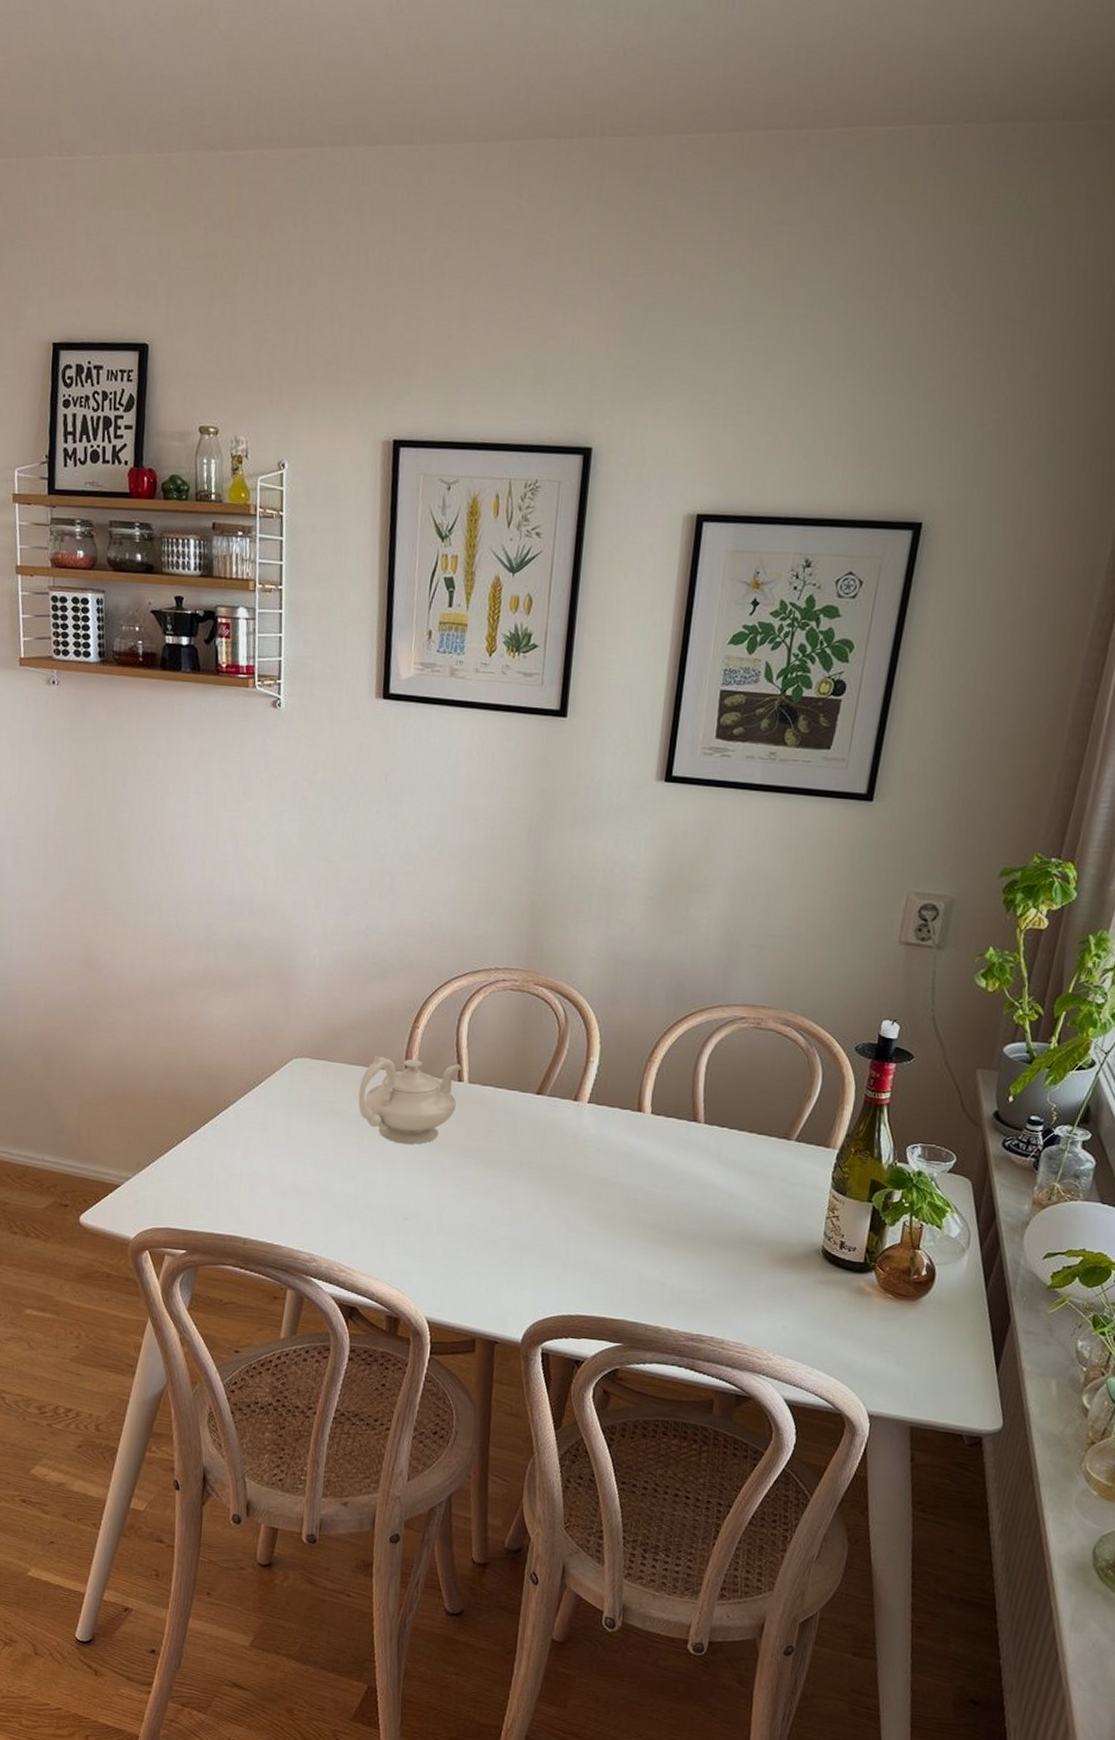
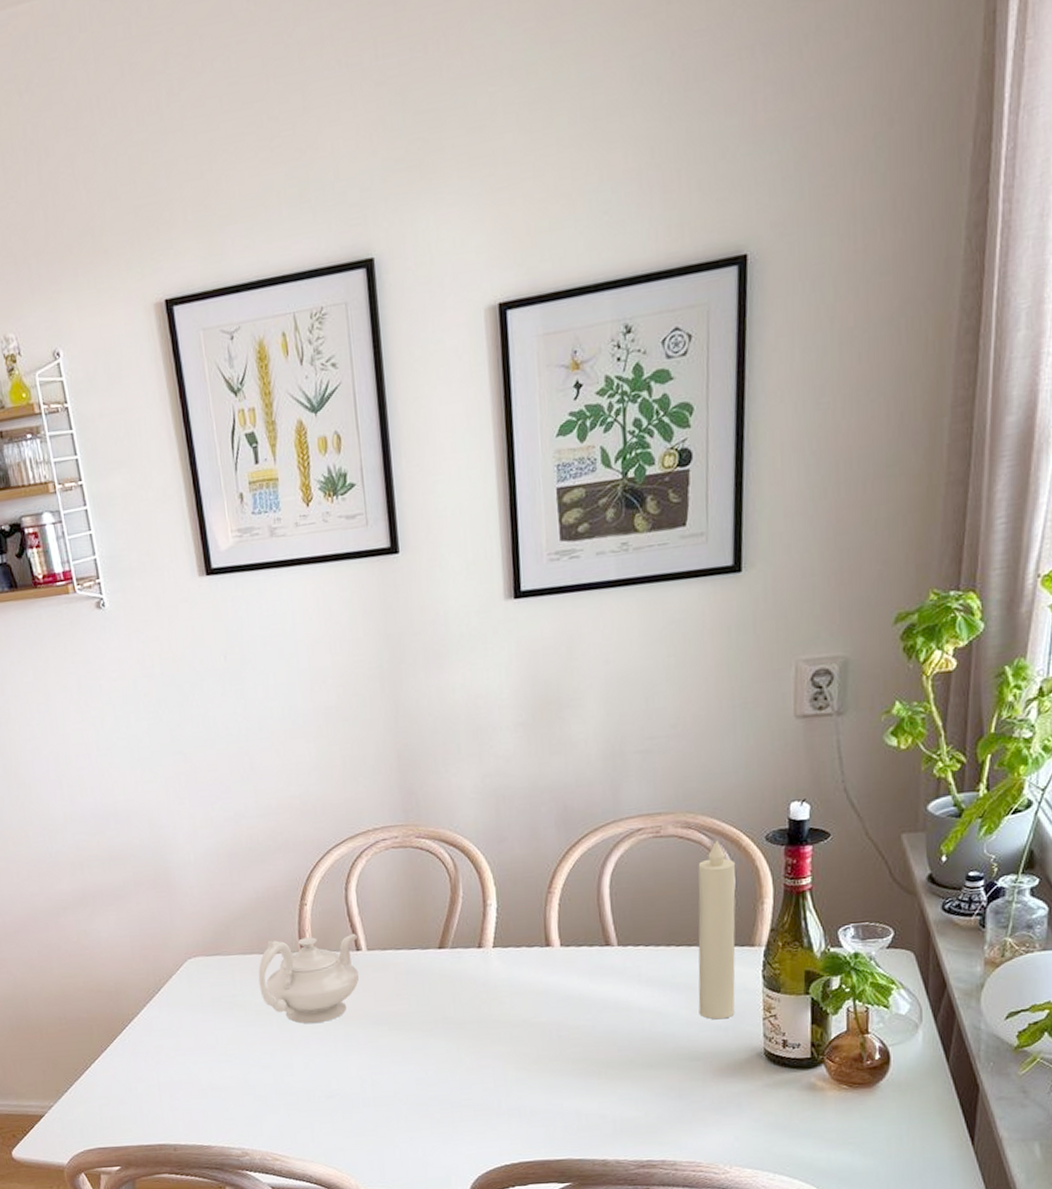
candle: none [768,1042,825,1212] -> present [698,840,736,1020]

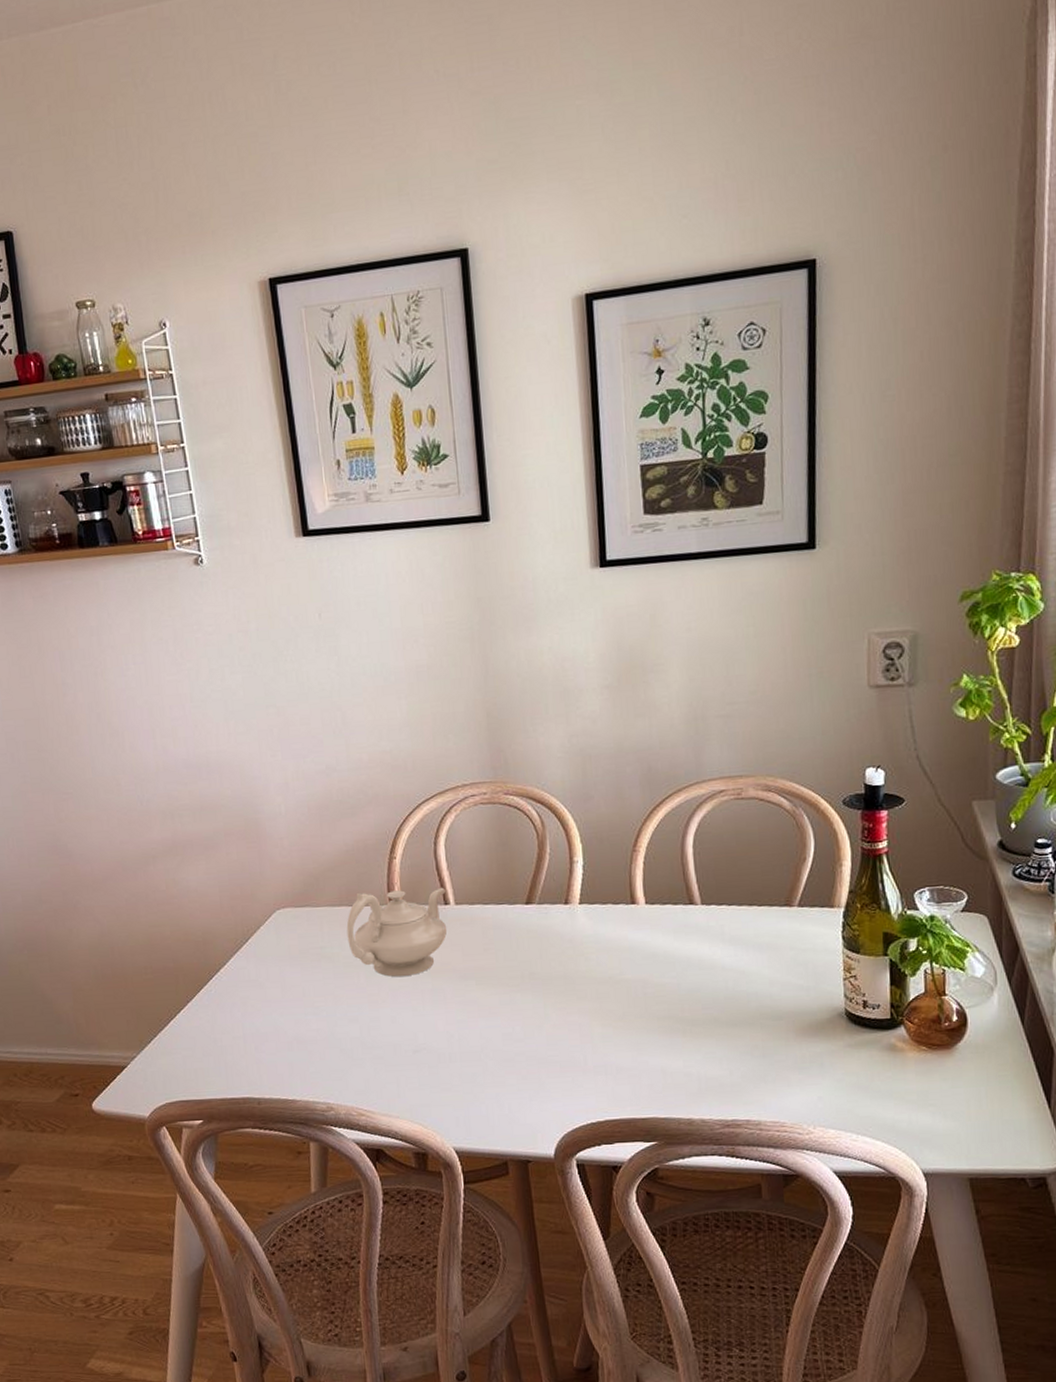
candle: present [698,840,736,1020] -> none [778,803,816,980]

